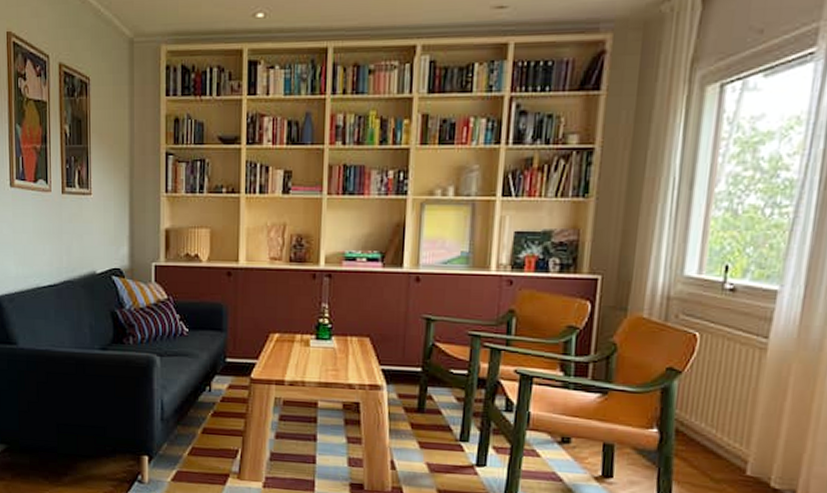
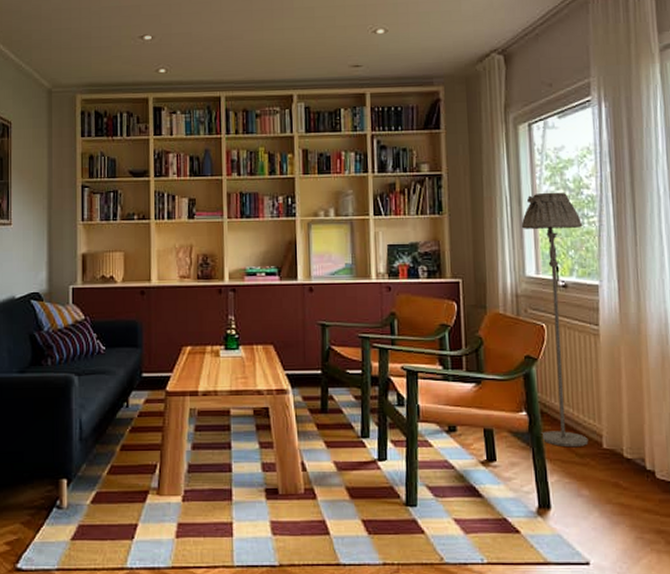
floor lamp: none [670,173,772,472] -> present [521,192,589,448]

